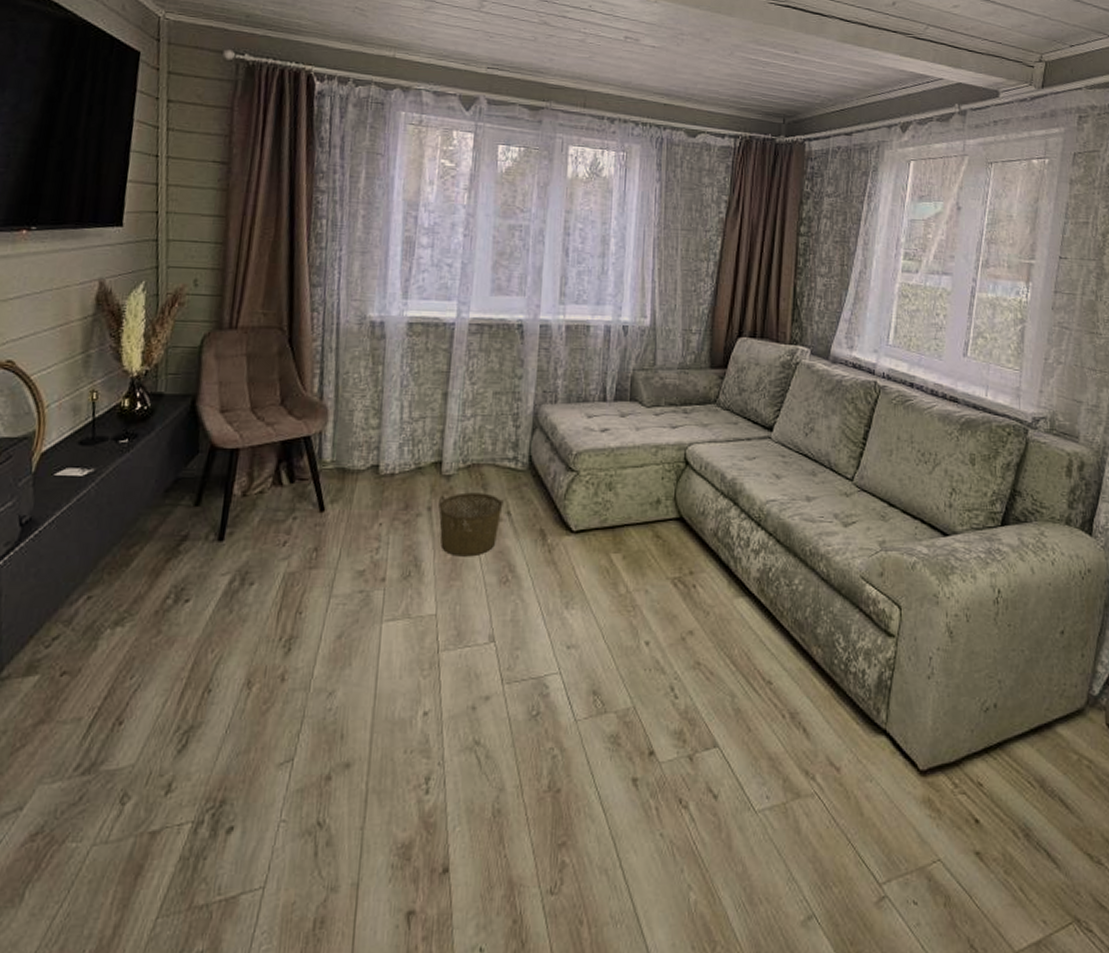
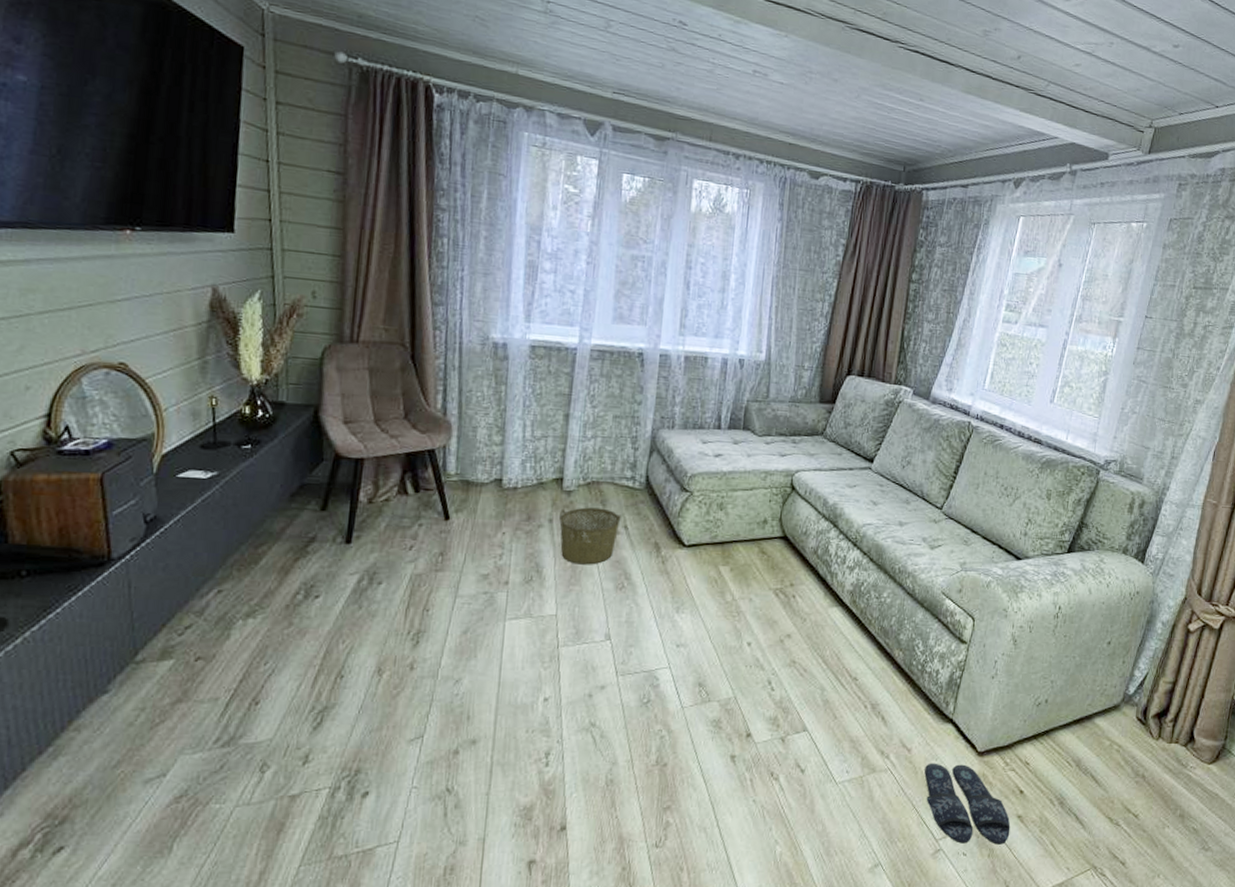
slippers: none [858,785,968,890] -> present [924,763,1011,845]

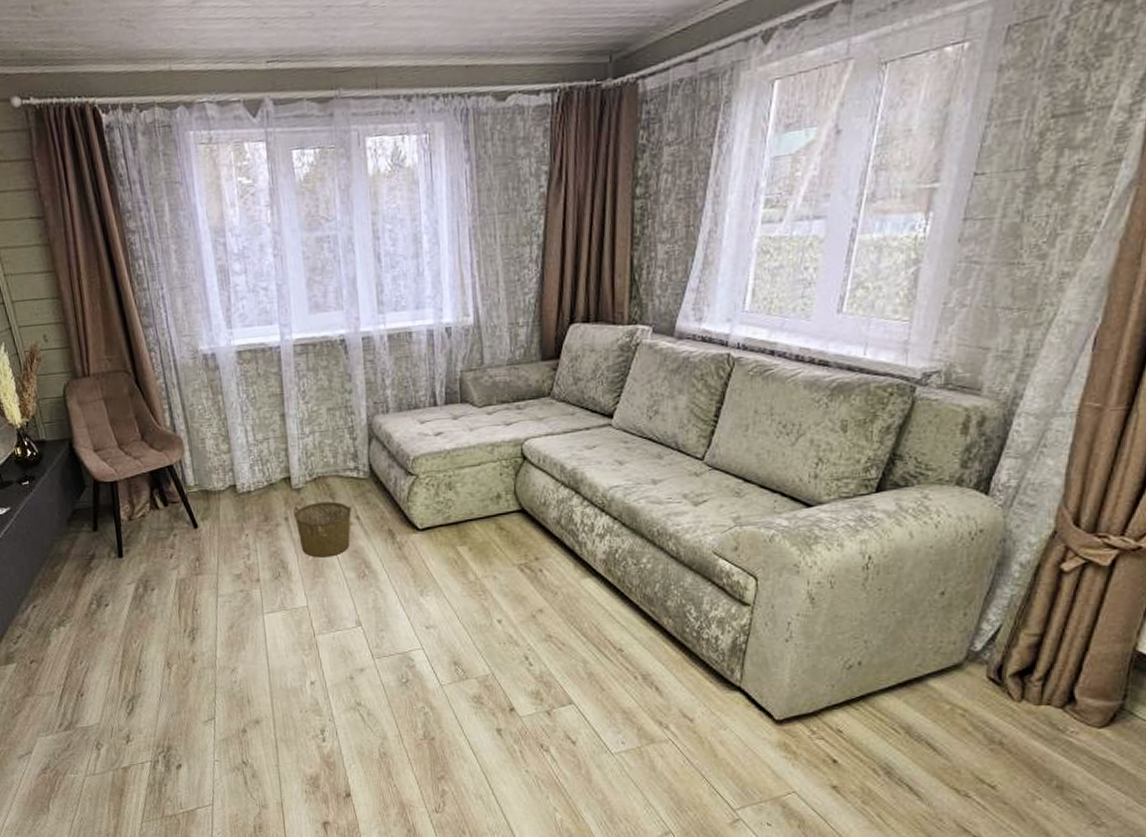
slippers: present [924,763,1011,845] -> none [712,732,824,815]

